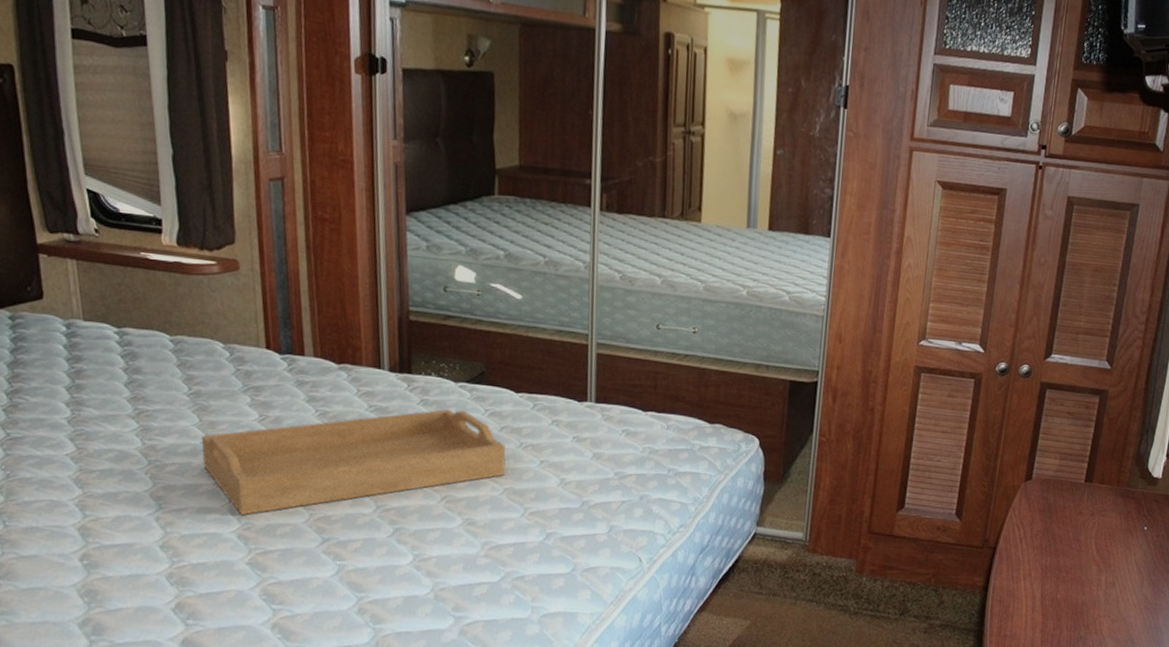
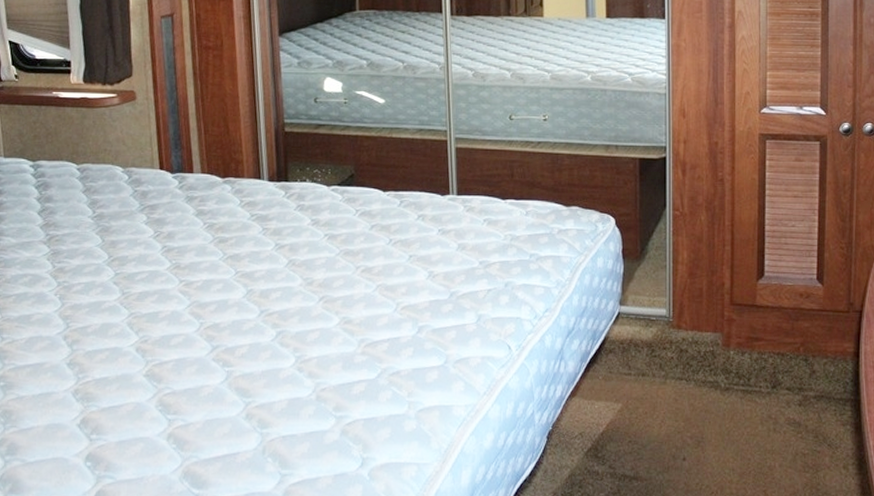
serving tray: present [201,409,506,516] -> none [104,212,377,329]

